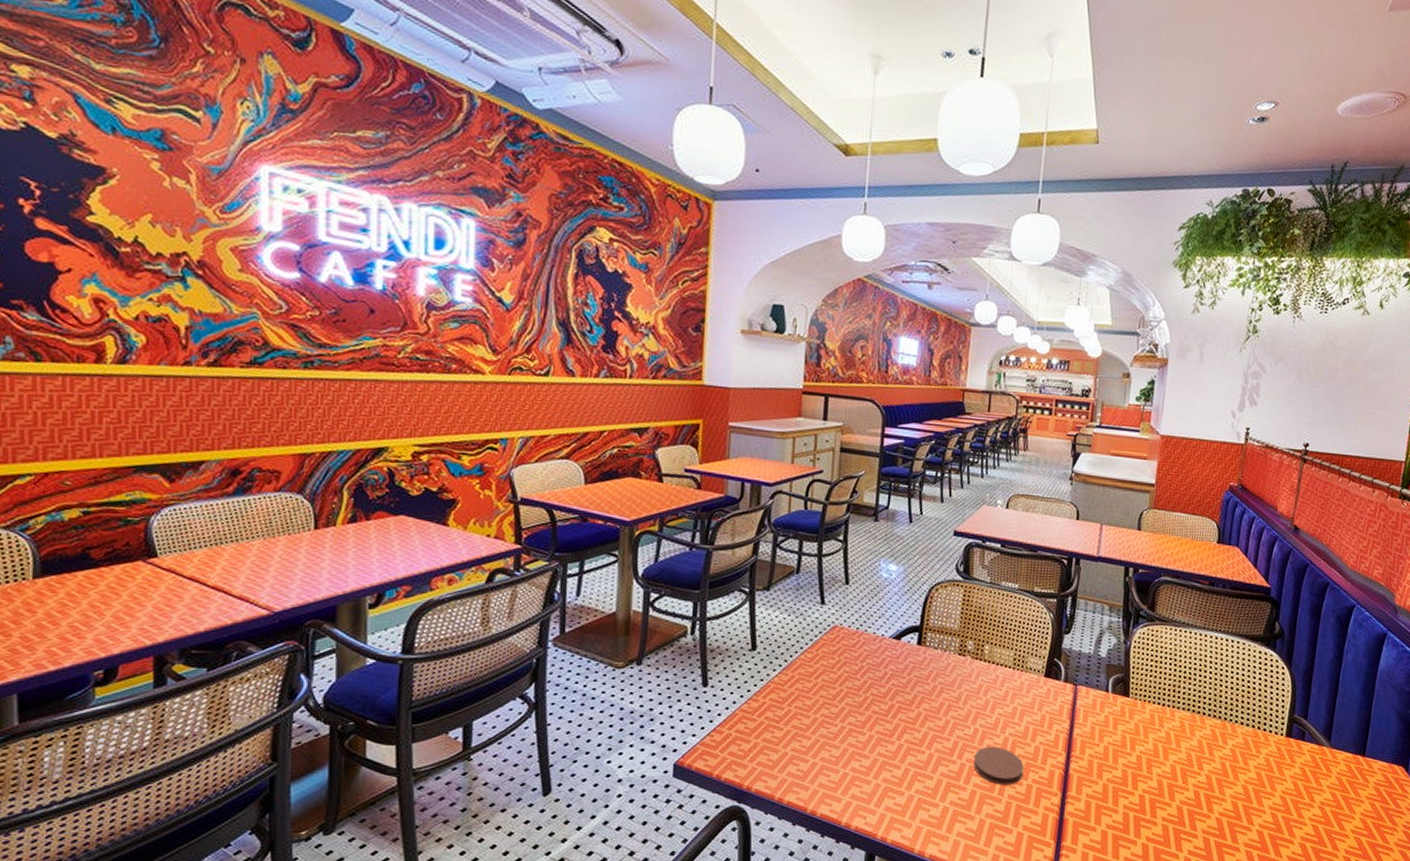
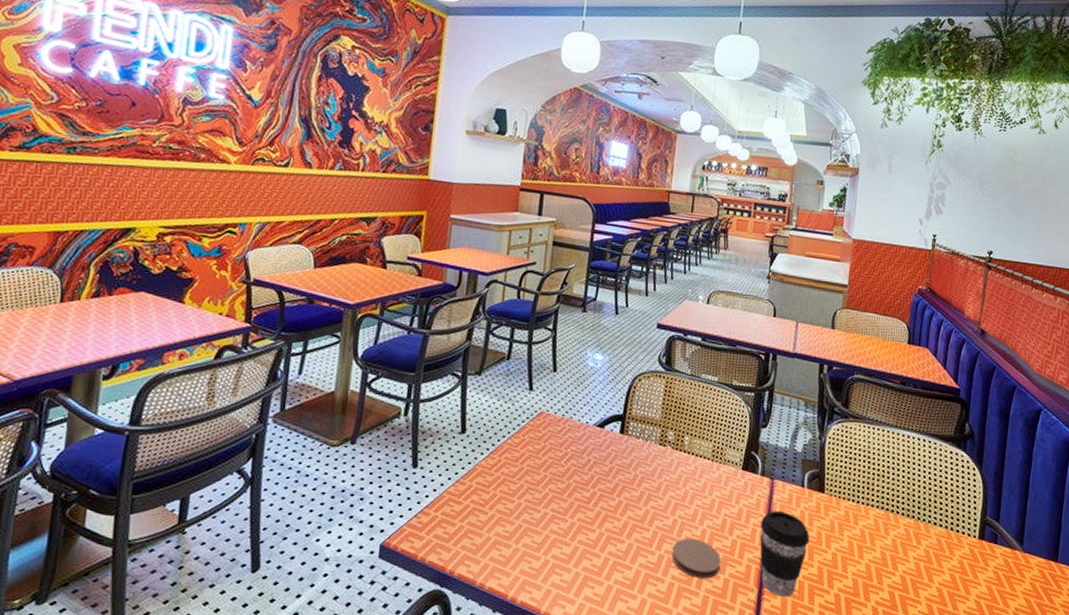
coffee cup: none [1063,715,1114,800] -> present [760,510,810,597]

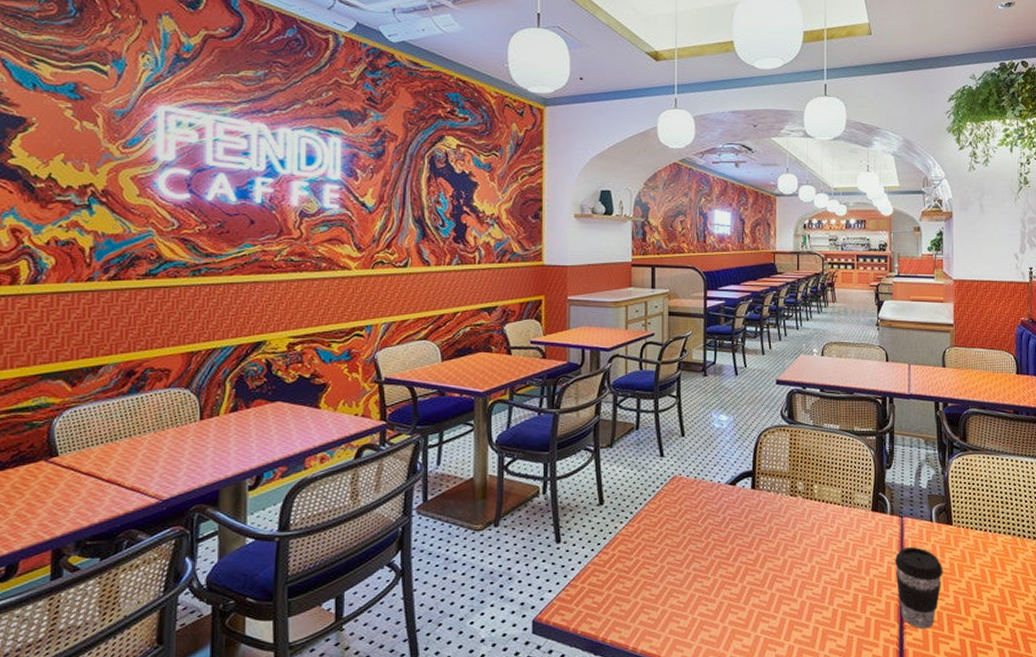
coaster: present [672,538,721,579] -> none [814,582,861,620]

